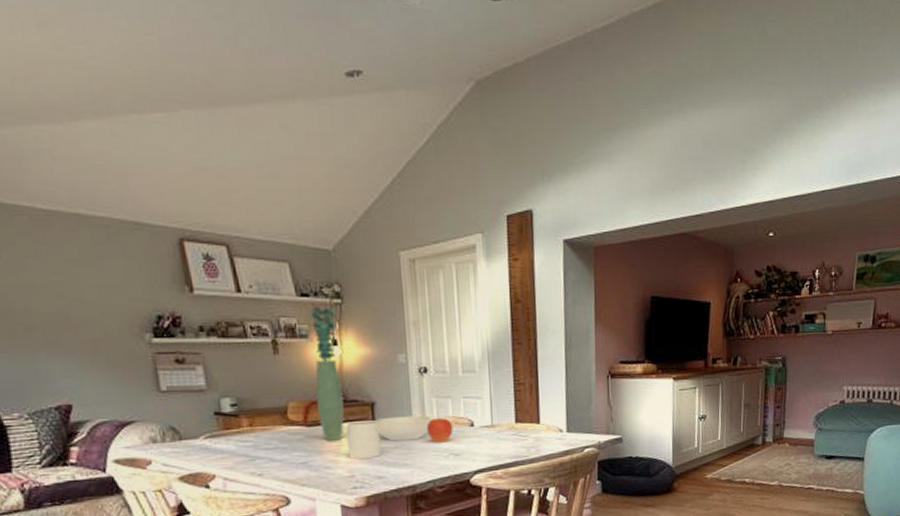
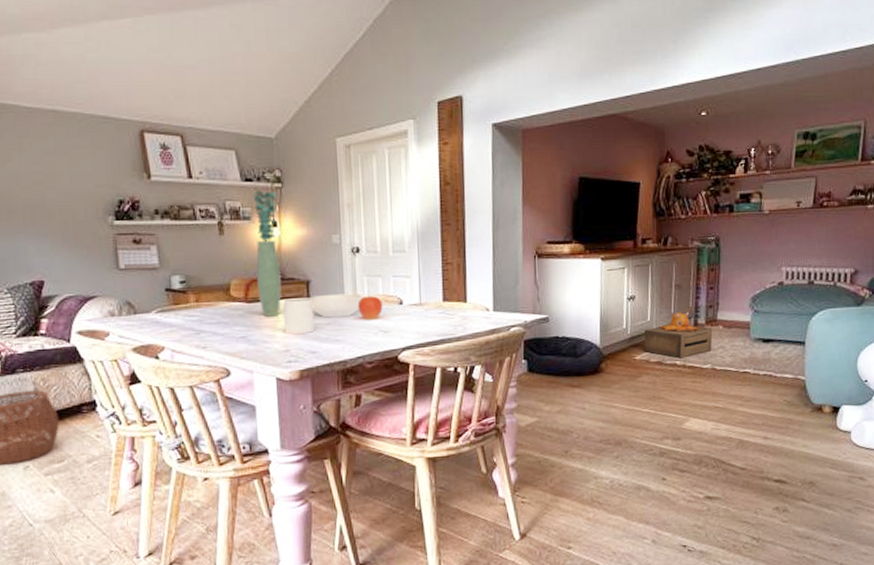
toy box: none [714,429,780,477] -> present [643,311,713,359]

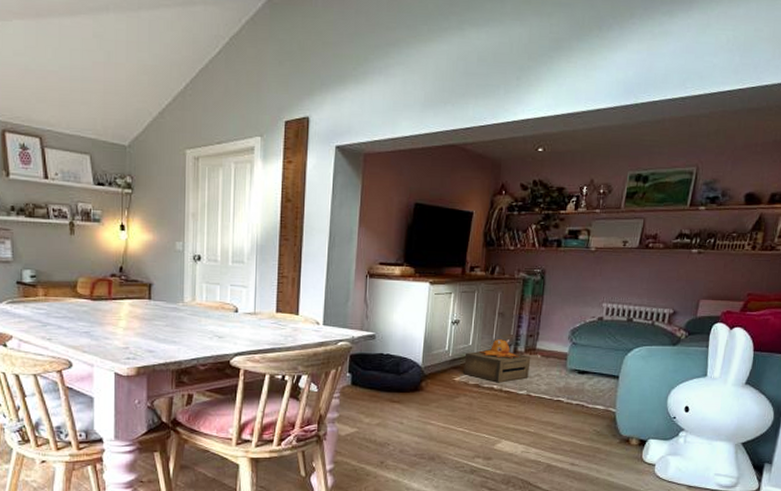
vase: present [253,186,282,318] -> none [102,190,126,316]
mug: present [283,298,315,335] -> none [126,299,154,334]
bowl: present [309,293,363,319] -> none [150,297,201,322]
fruit: present [357,295,383,320] -> none [195,301,219,325]

